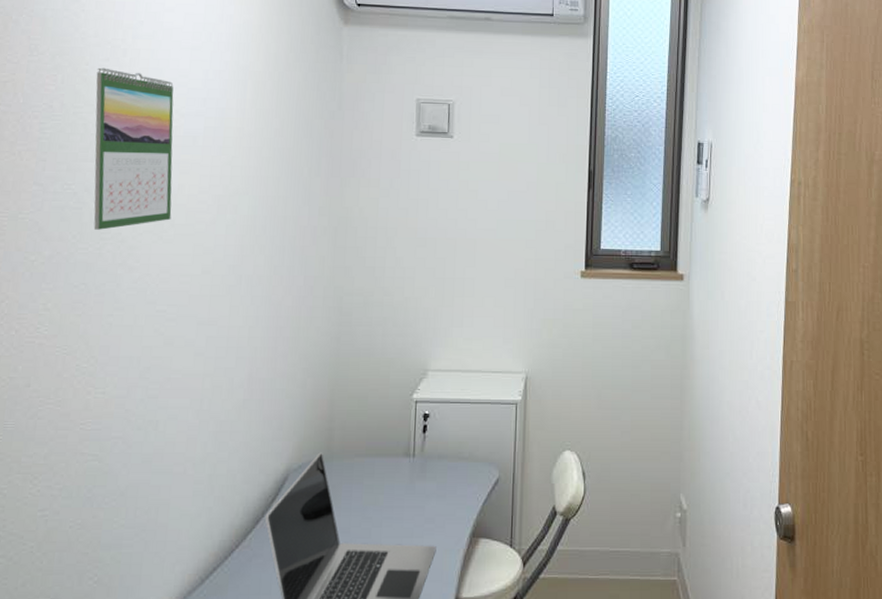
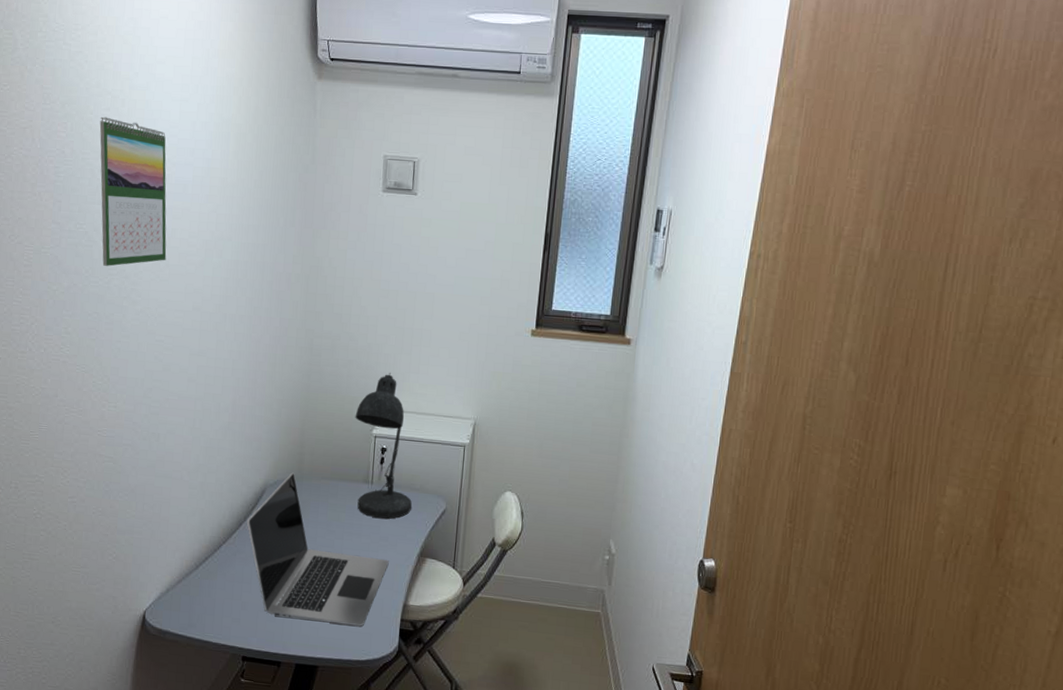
desk lamp: none [392,327,460,497] -> present [355,372,412,519]

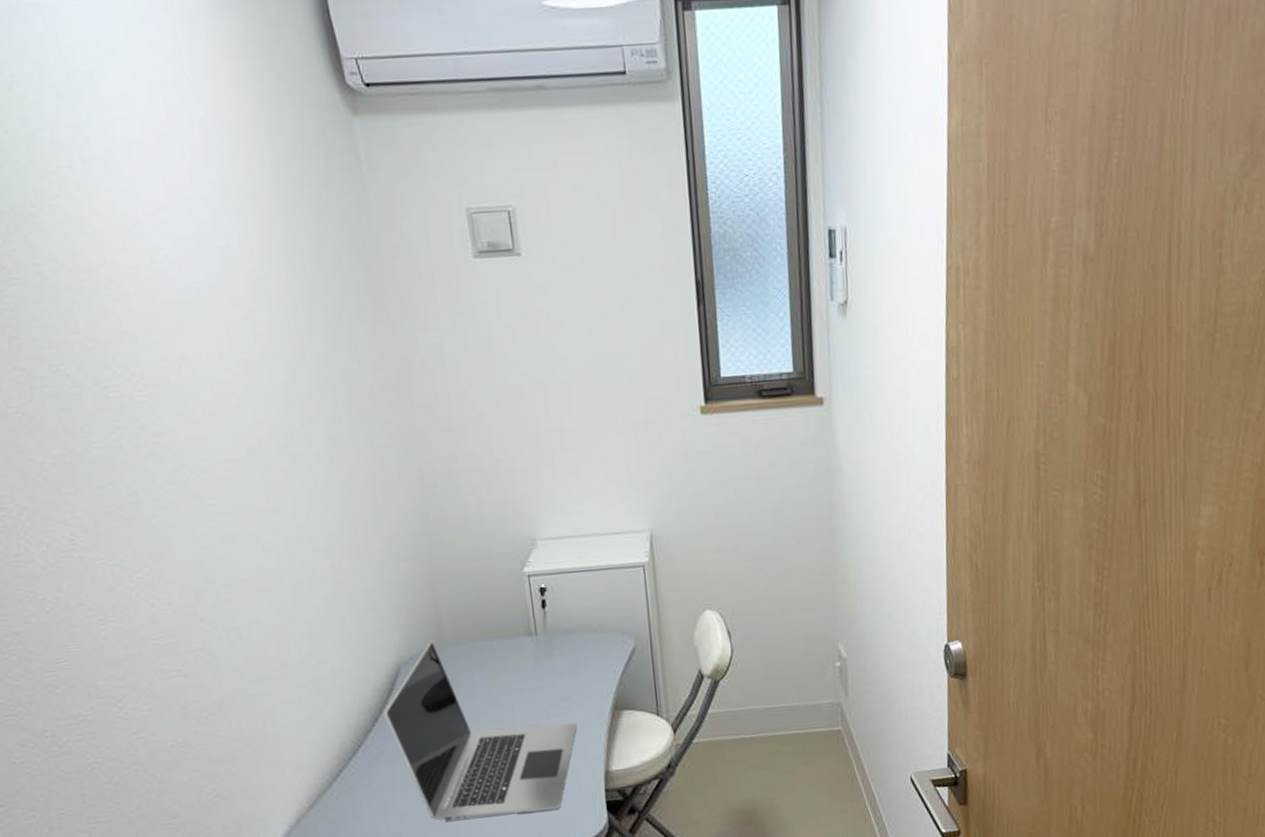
calendar: present [99,116,167,266] -> none [48,208,194,418]
desk lamp: present [355,372,412,519] -> none [497,491,592,676]

